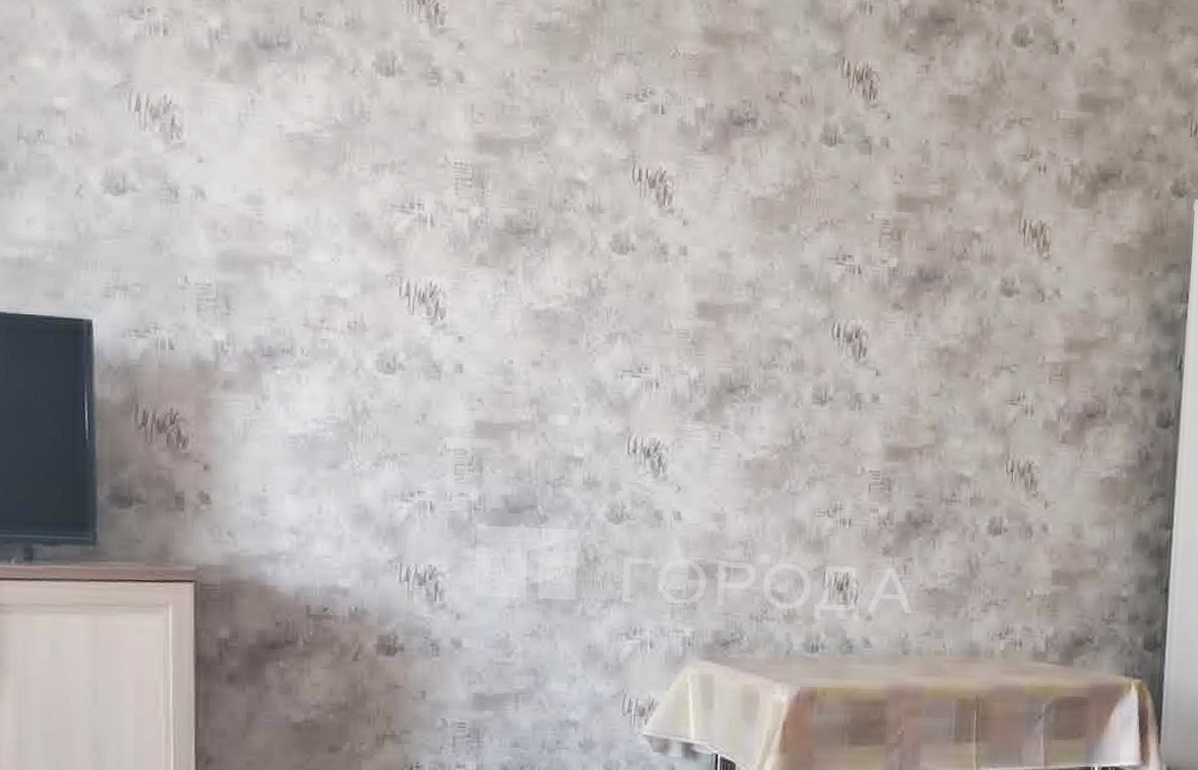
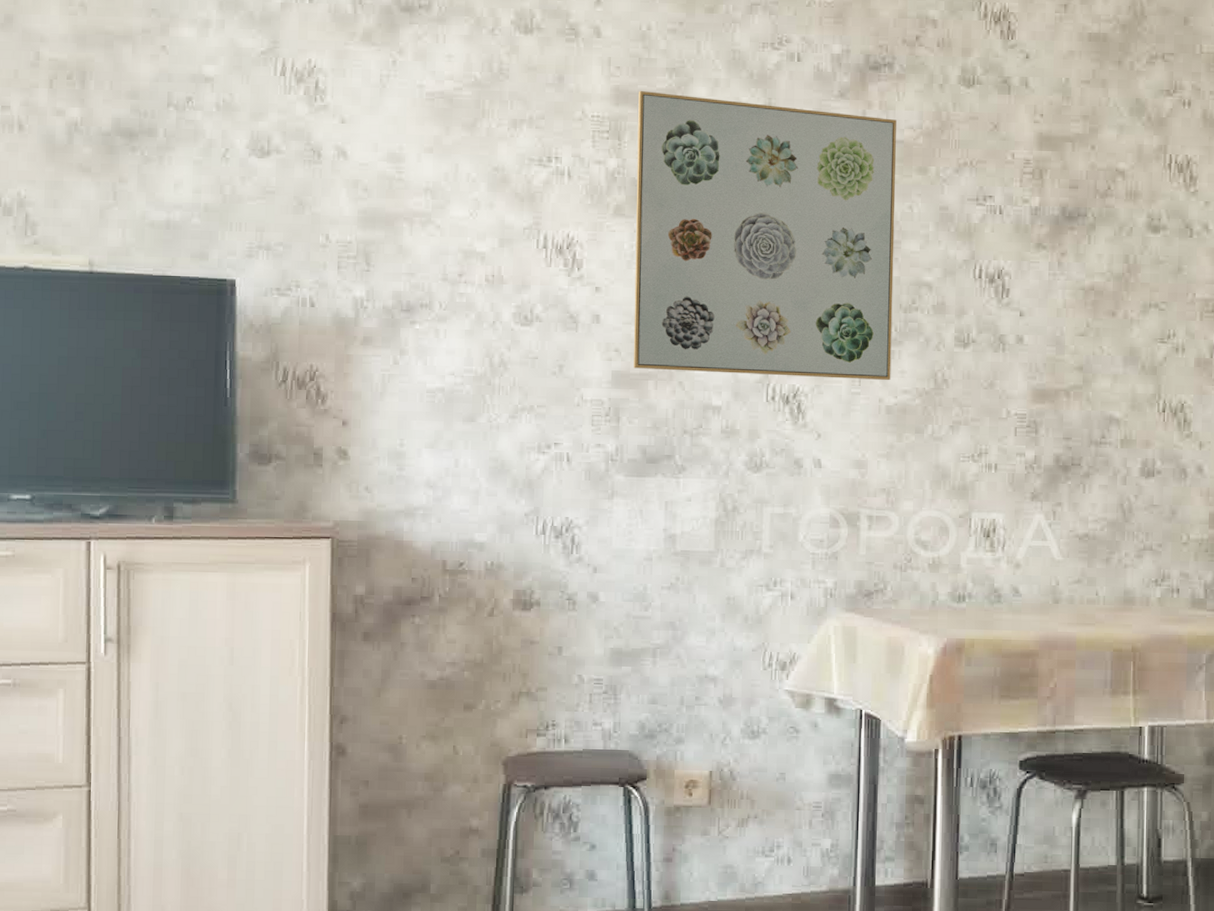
wall art: none [496,138,759,436] -> present [633,90,896,381]

